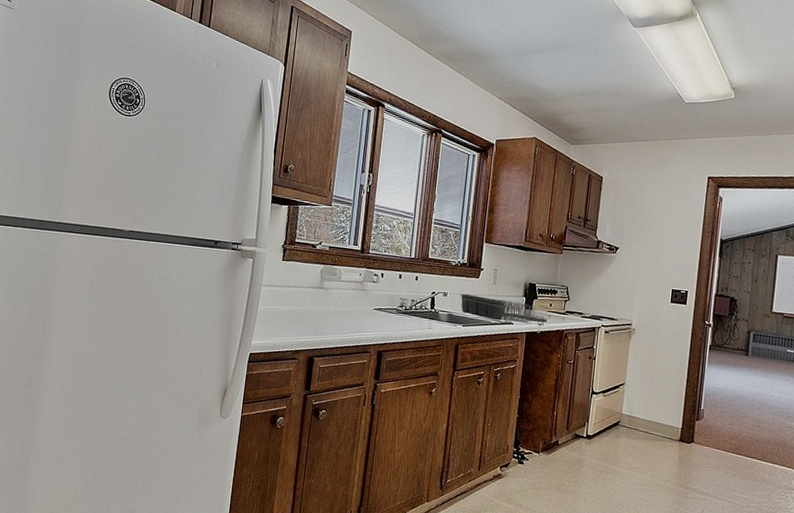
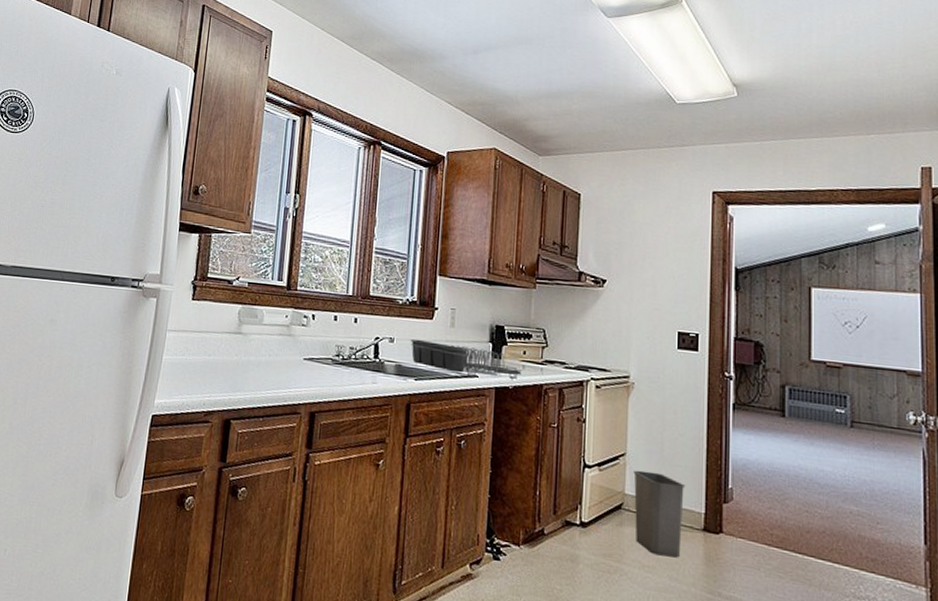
trash can: none [628,396,669,461] -> present [633,470,686,558]

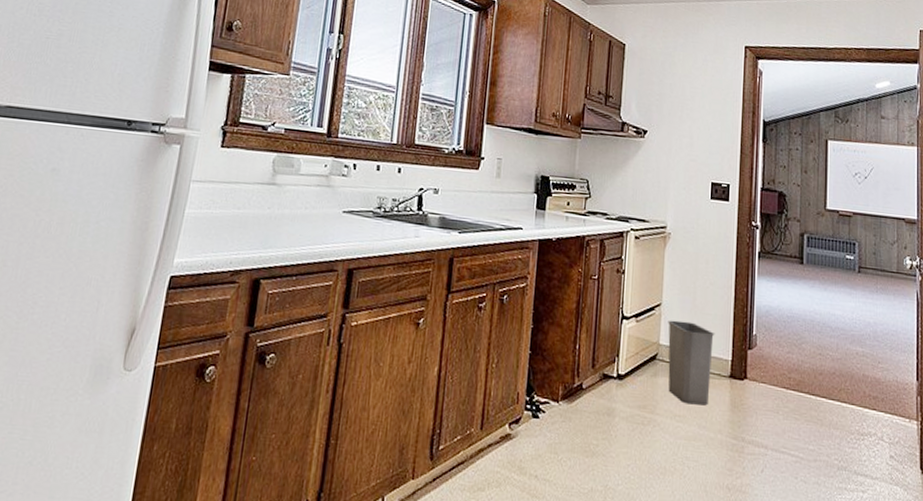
dish rack: present [411,339,522,379] -> none [456,190,565,231]

